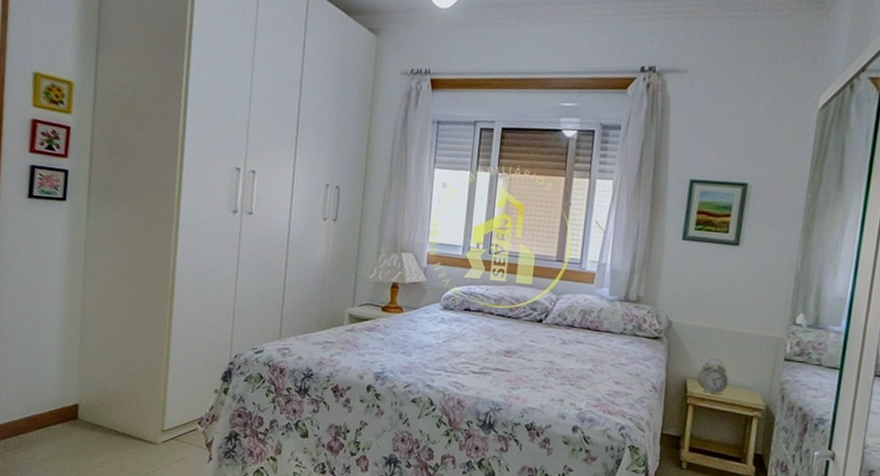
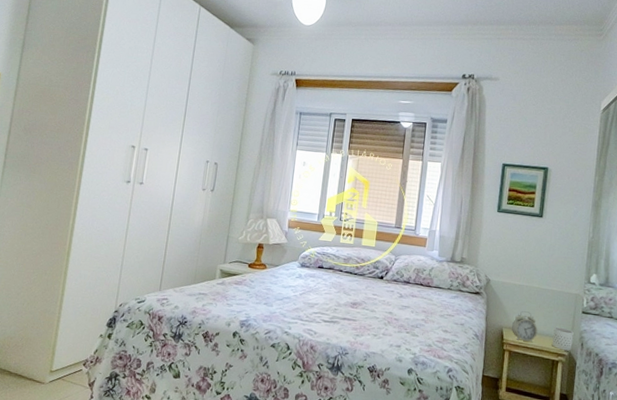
mug: none [745,376,773,405] -> present [551,326,574,351]

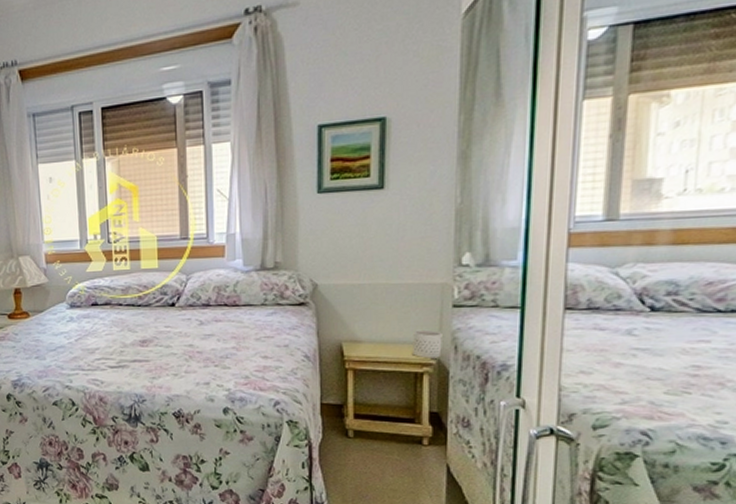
alarm clock: present [512,311,538,342] -> none [354,317,391,355]

